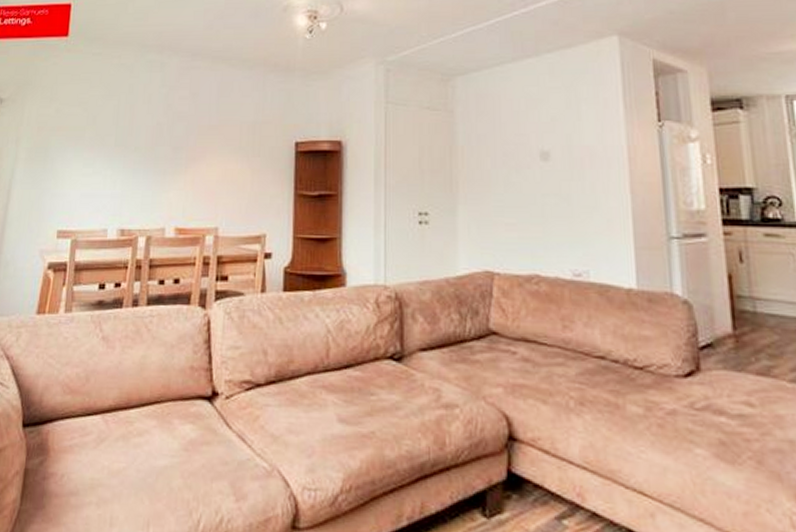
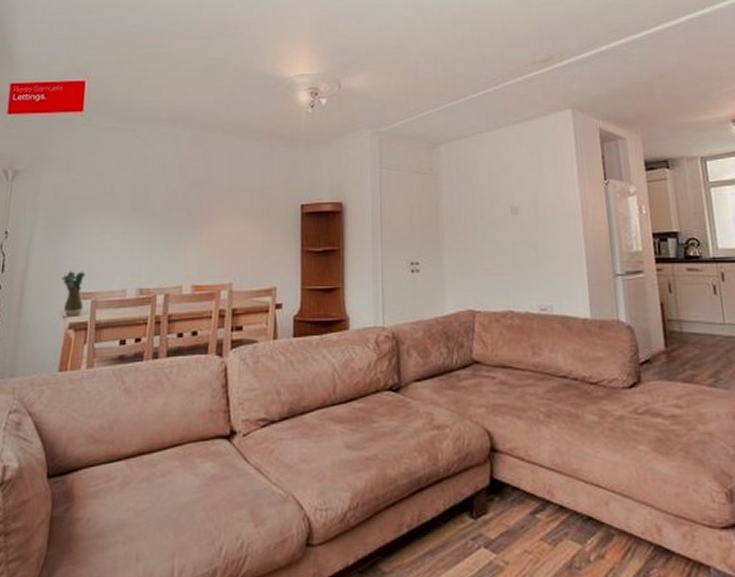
vase: none [42,206,66,257] -> present [62,270,86,318]

